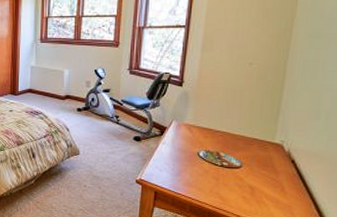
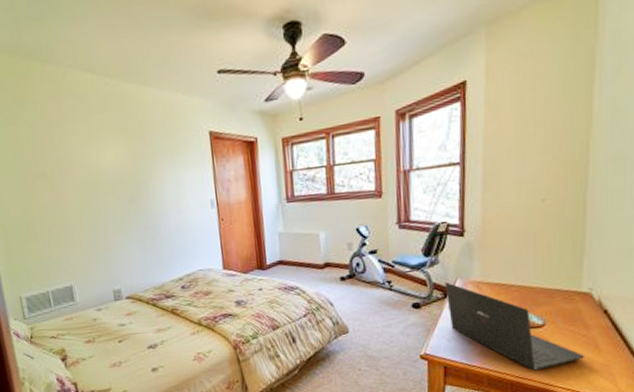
laptop: none [162,122,272,203] -> present [444,282,584,370]

